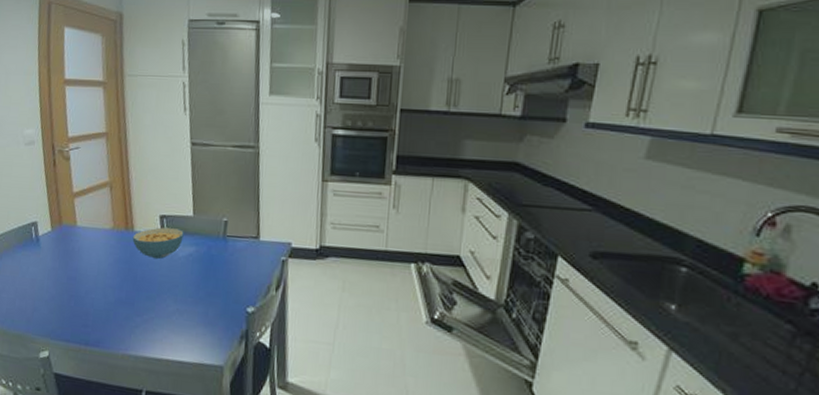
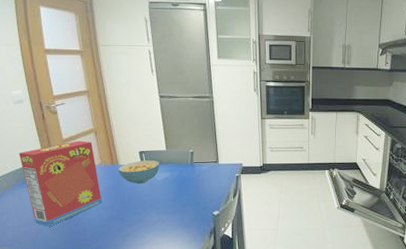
cereal box: none [23,195,111,304] -> present [18,140,102,227]

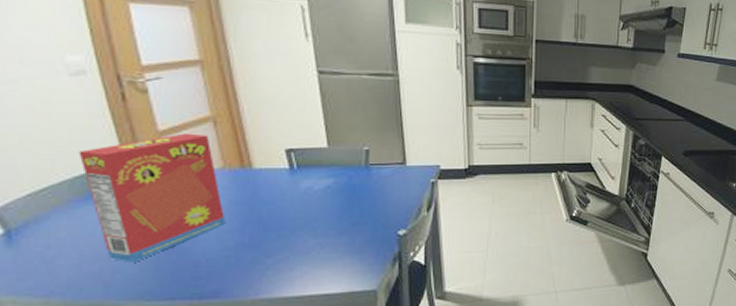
cereal bowl: present [118,160,160,183] -> none [251,162,318,195]

